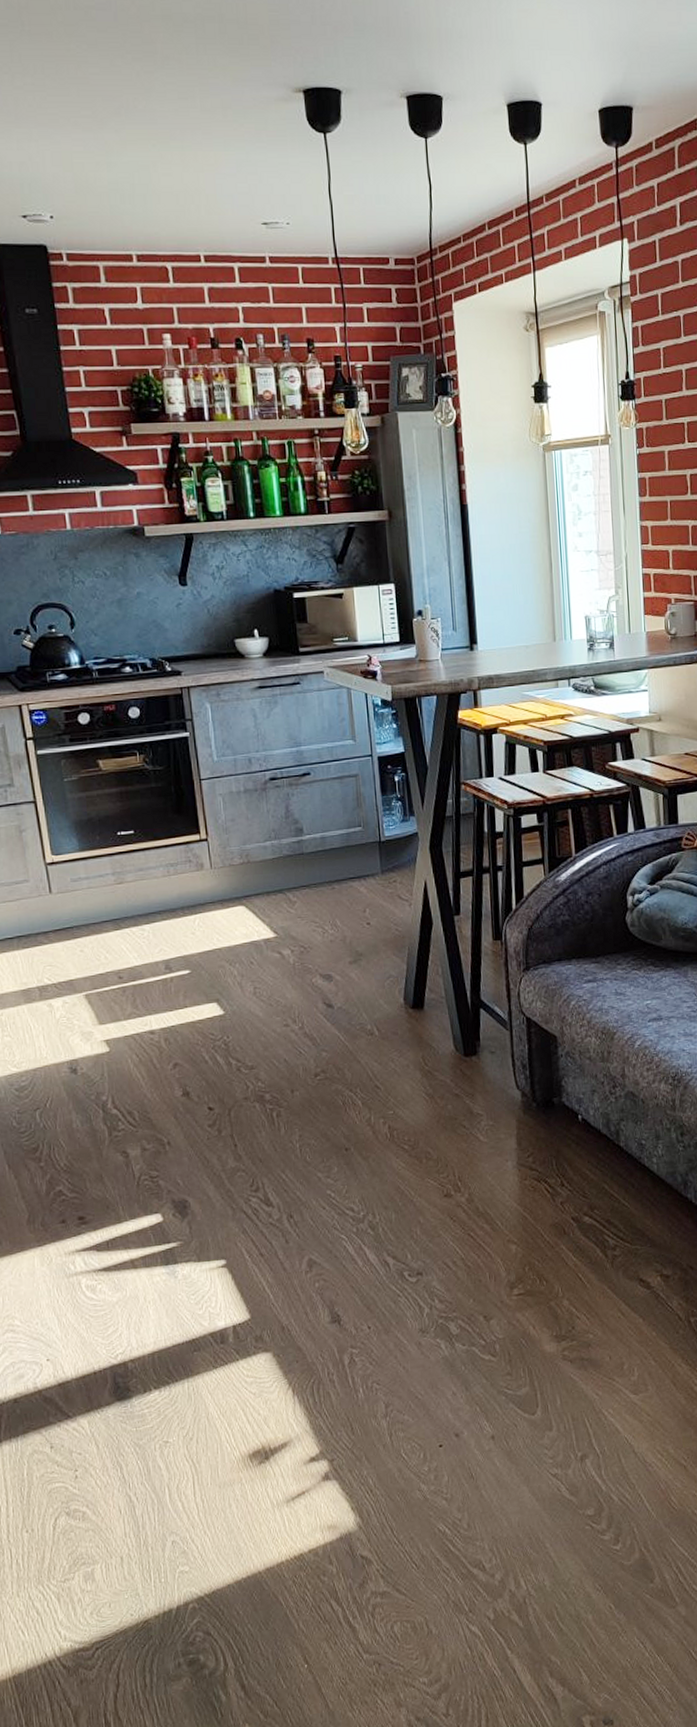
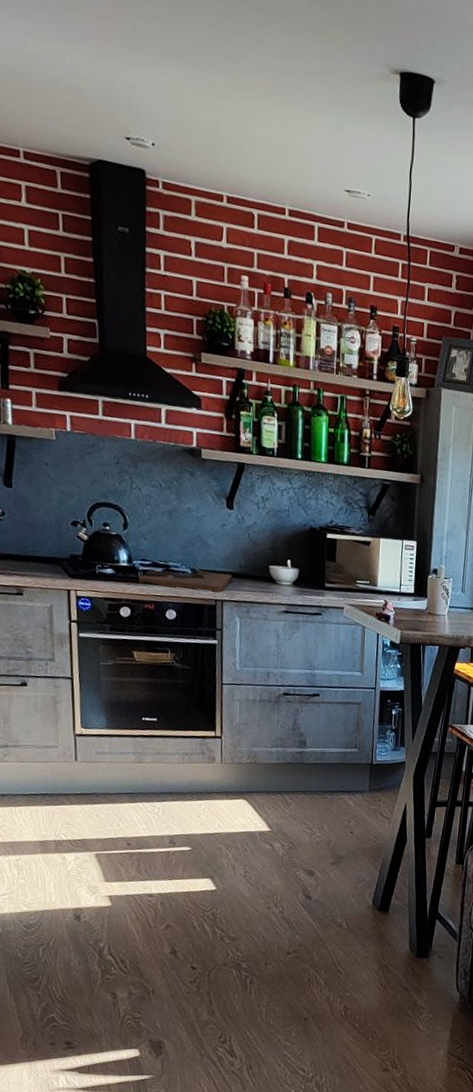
cutting board: none [94,656,197,684] -> present [138,568,233,593]

